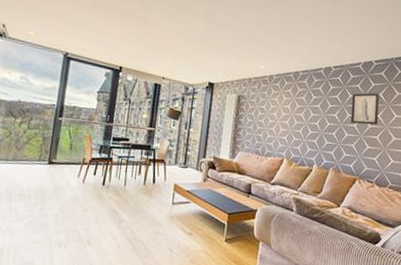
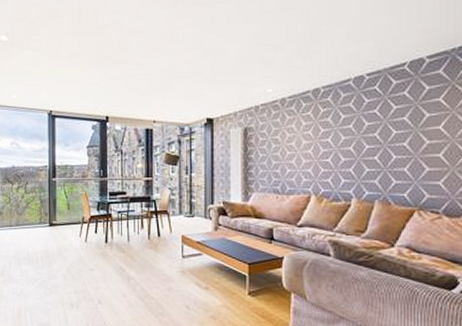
wall art: present [350,92,380,125] -> none [398,97,440,141]

